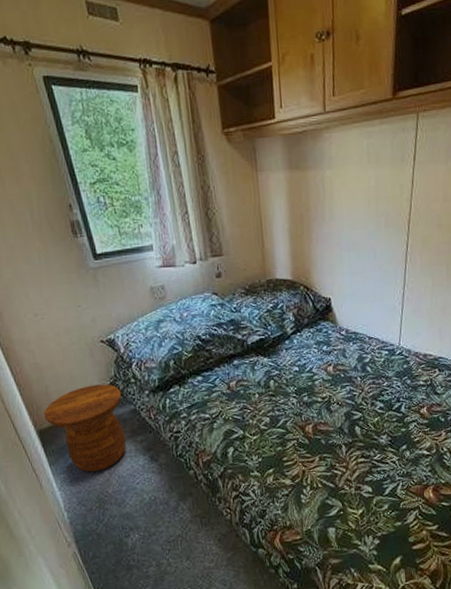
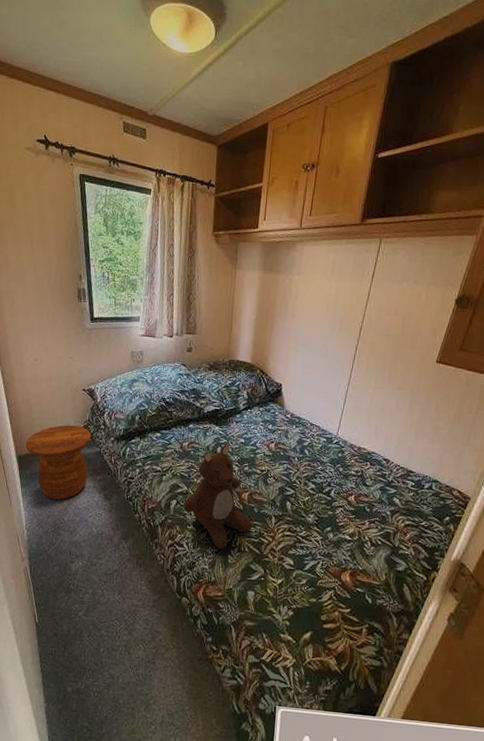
teddy bear: none [242,376,322,490] -> present [183,444,253,549]

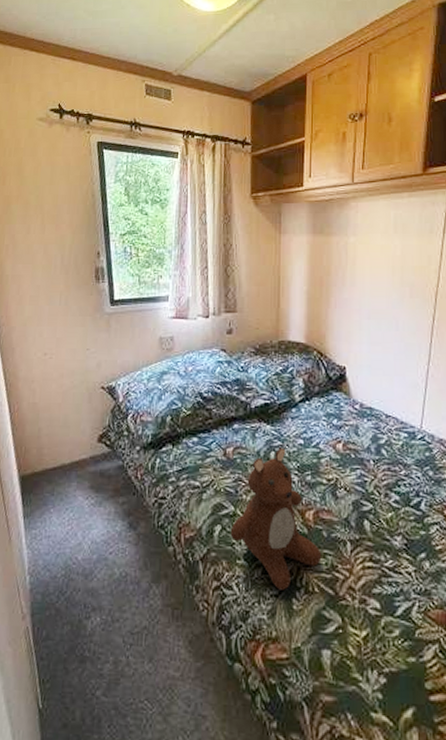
side table: present [25,425,92,500] -> none [30,433,112,532]

